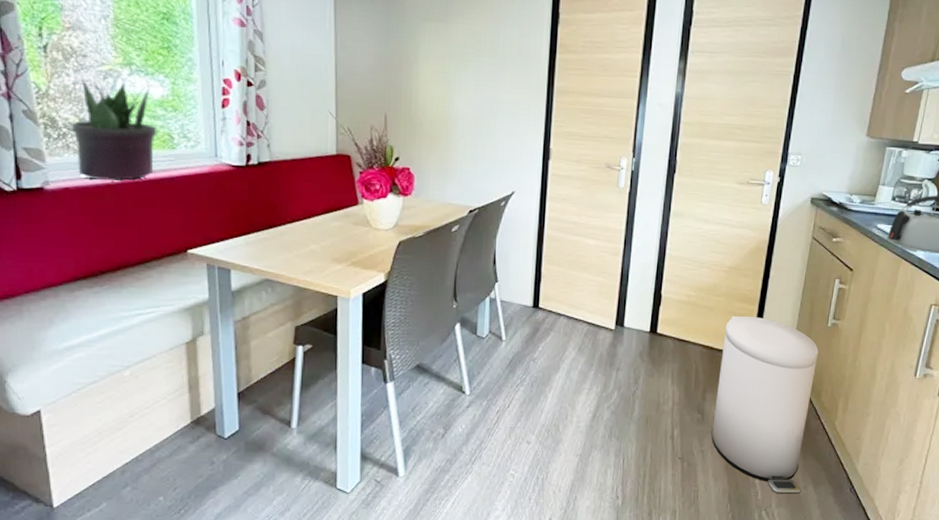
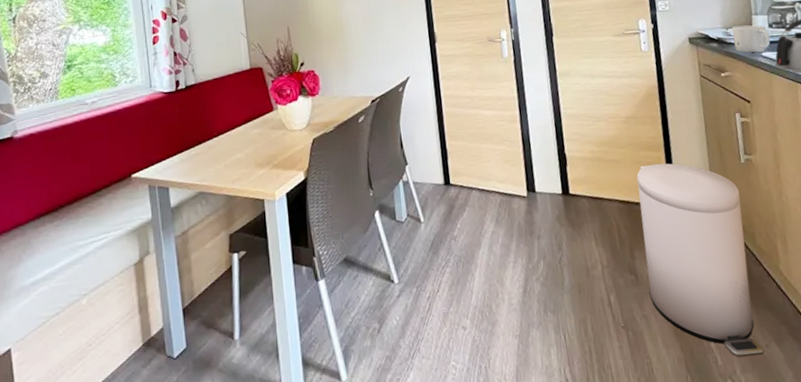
planter: present [71,76,157,181] -> none [34,36,102,123]
mug: none [853,193,890,224] -> present [732,25,771,53]

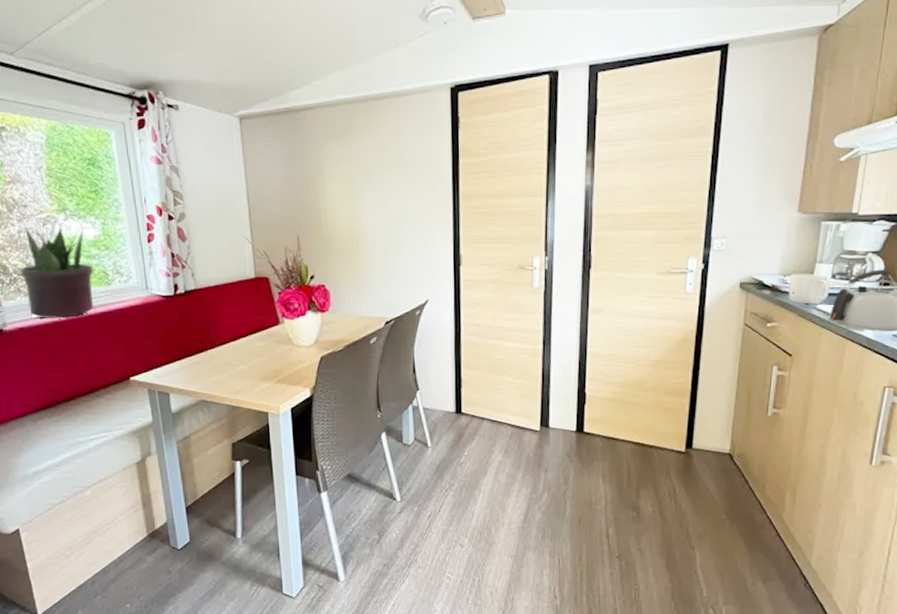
planter: none [34,36,102,123] -> present [19,225,94,318]
pedal bin: present [636,163,765,357] -> none [648,409,759,591]

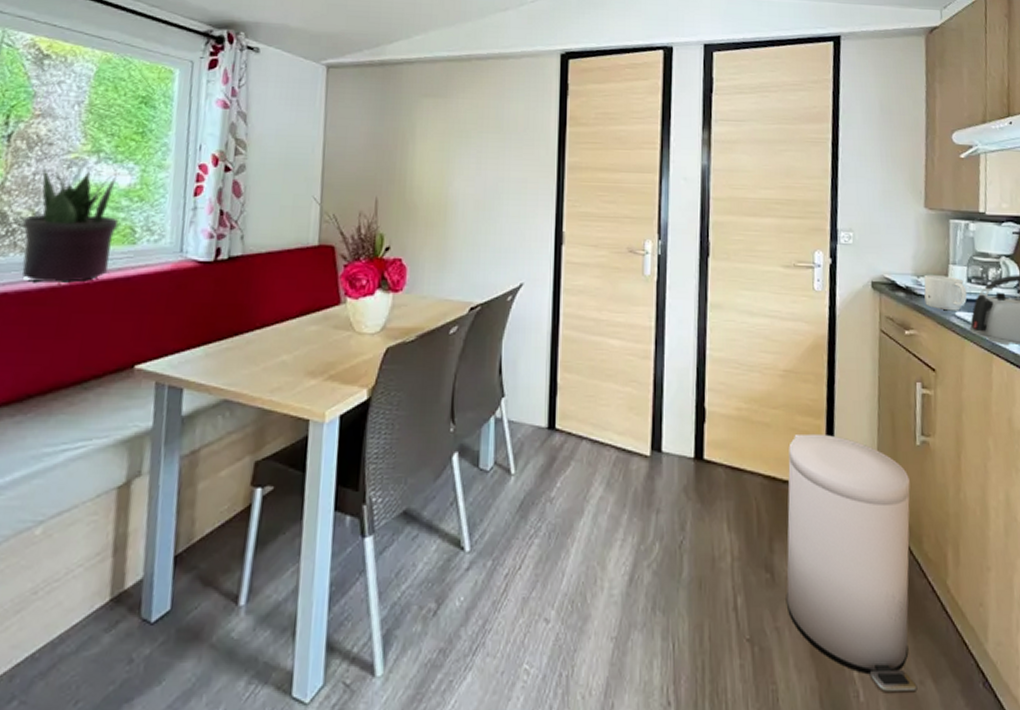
pedal bin: none [648,409,759,591] -> present [786,433,918,693]

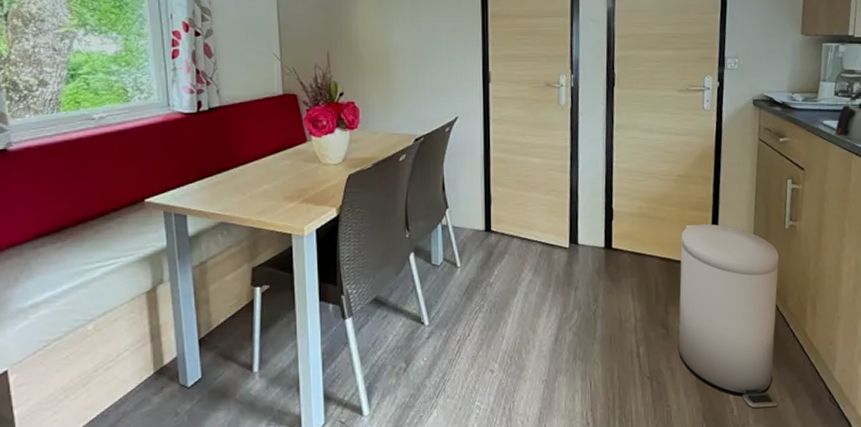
planter: present [22,166,119,283] -> none [31,40,112,137]
mug: present [923,274,968,311] -> none [797,90,834,120]

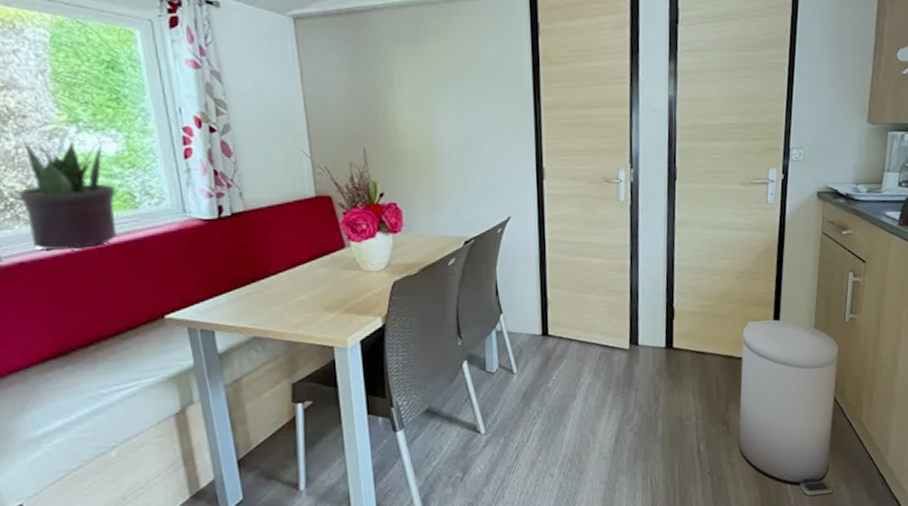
planter: none [31,40,112,137] -> present [18,139,117,250]

